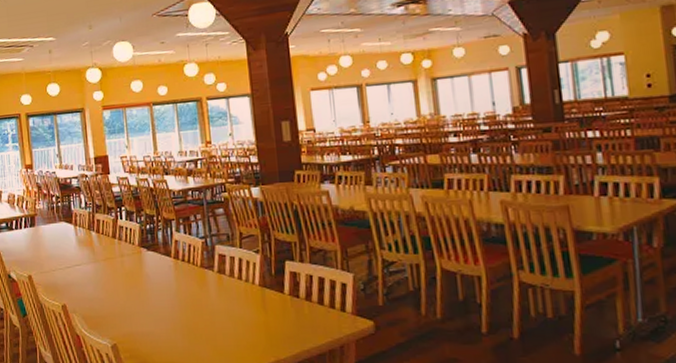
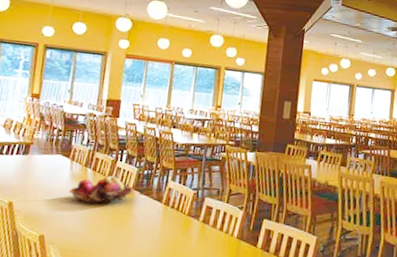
fruit basket: none [78,236,140,268] -> present [68,176,133,204]

